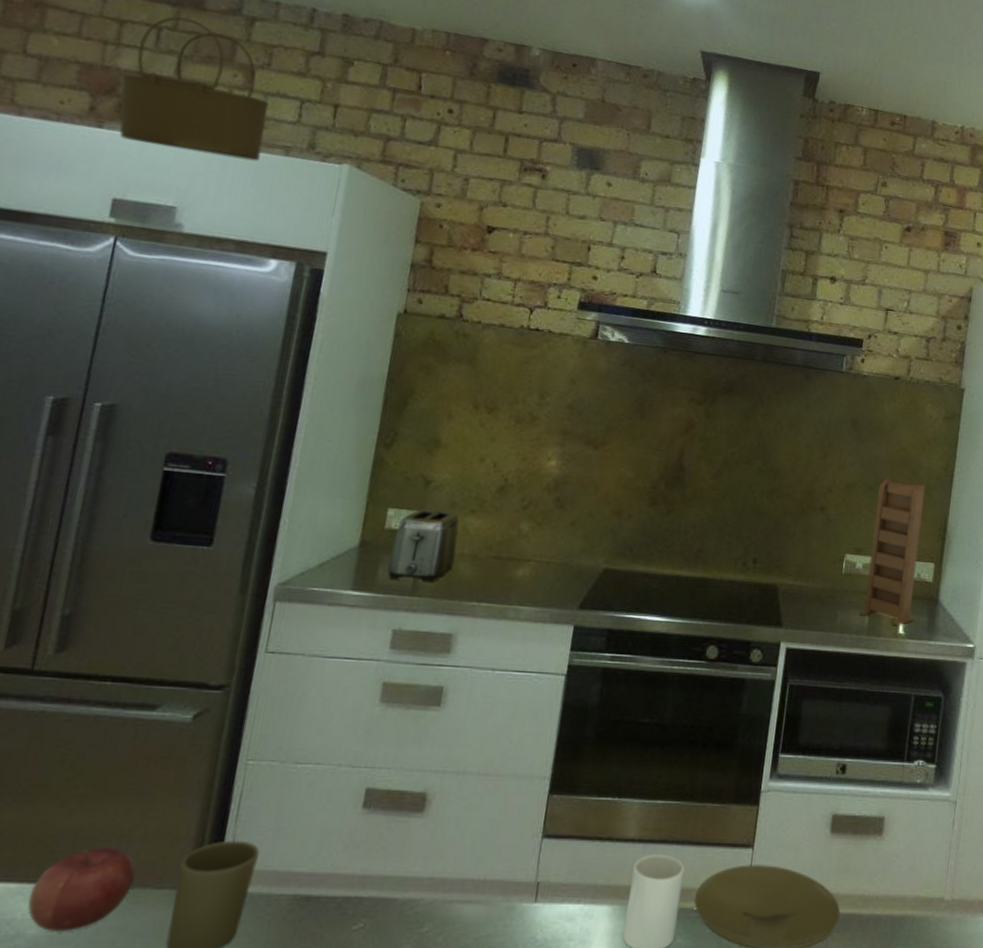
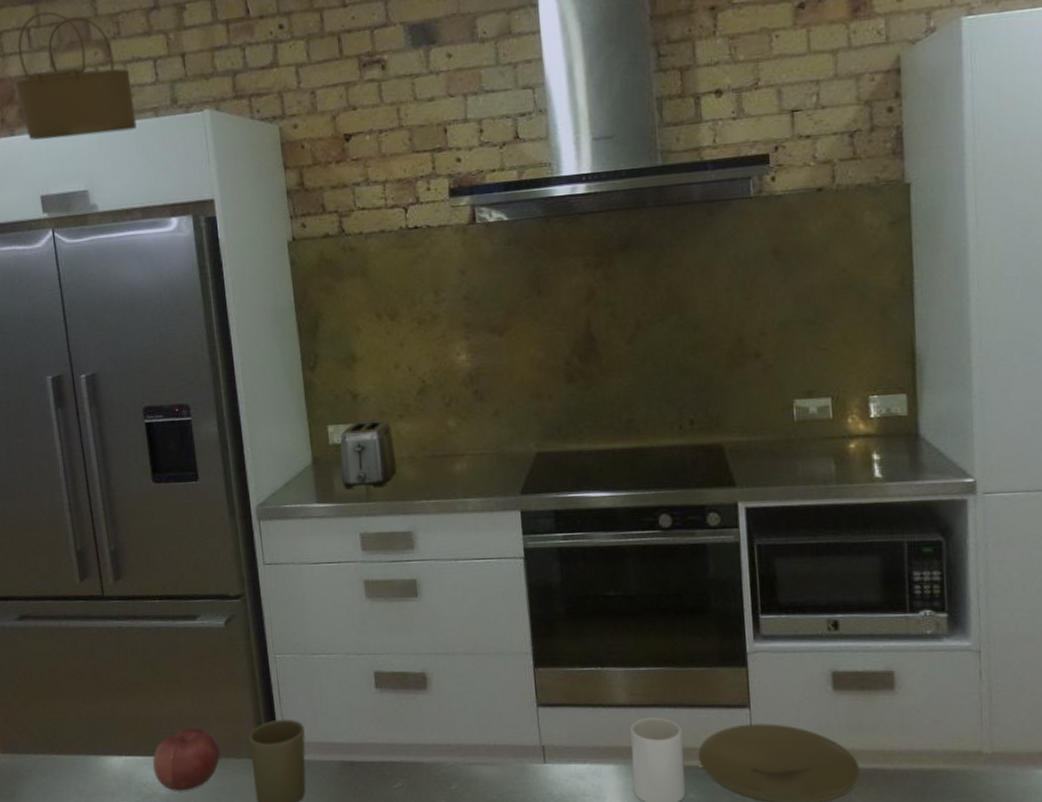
spice rack: present [859,478,925,627] -> none [820,306,892,470]

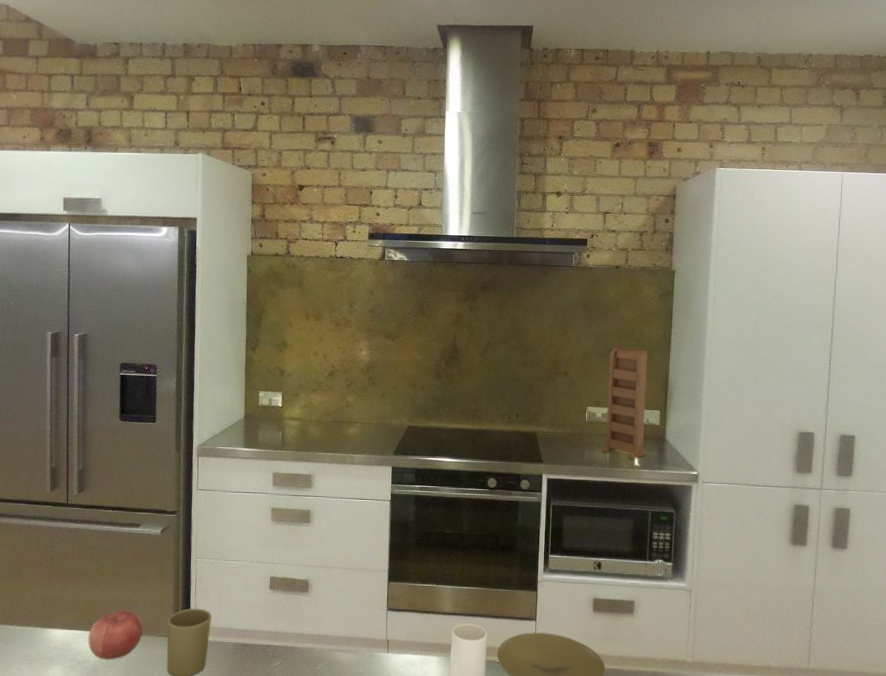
wicker basket: present [13,11,137,140] -> none [55,65,146,160]
toaster: present [340,419,398,490] -> none [264,390,307,441]
spice rack: none [820,306,892,470] -> present [601,347,647,460]

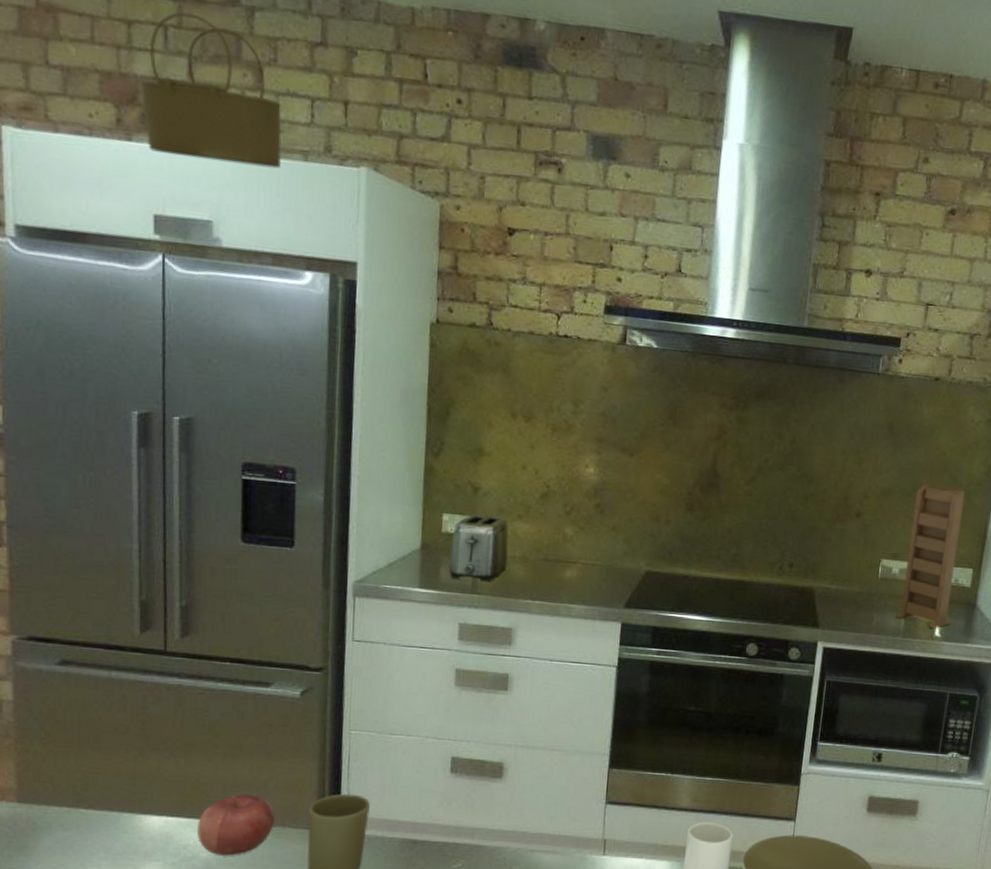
wicker basket: none [55,65,146,160] -> present [138,12,282,169]
toaster: none [264,390,307,441] -> present [448,514,509,582]

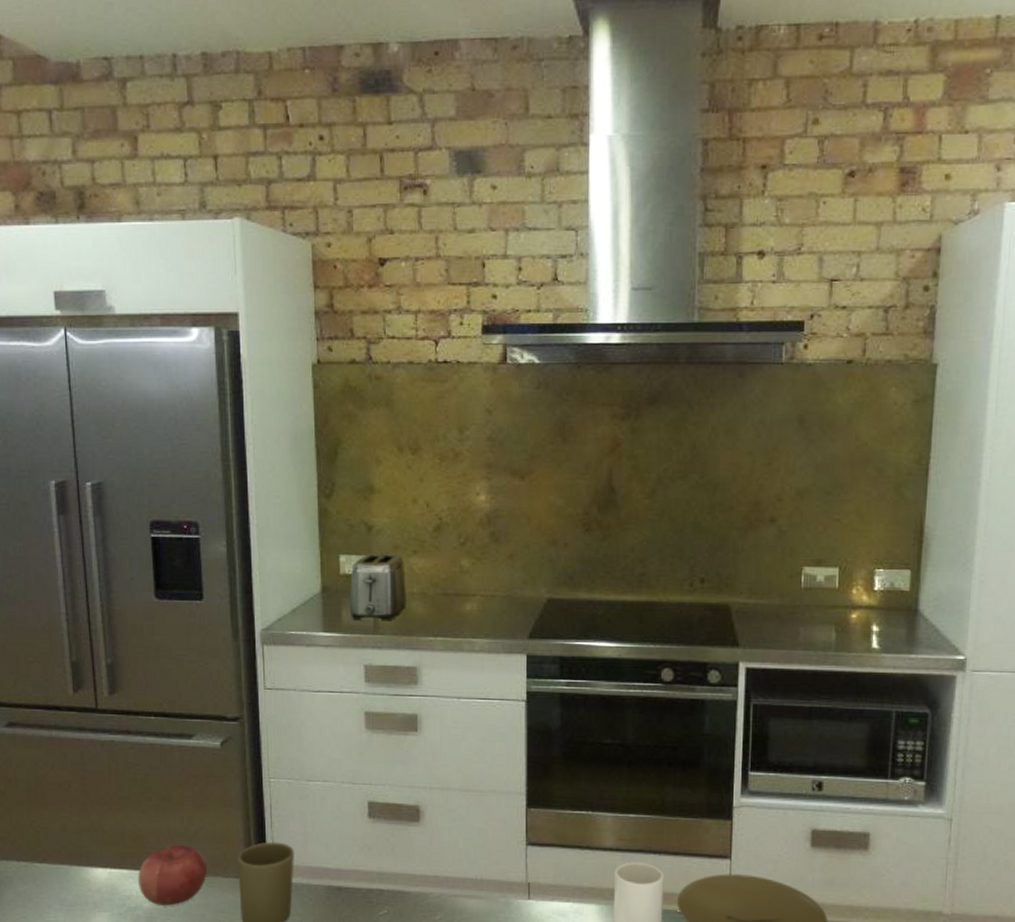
wicker basket: present [138,12,282,169] -> none [31,94,161,232]
spice rack: present [895,484,965,629] -> none [824,480,893,641]

